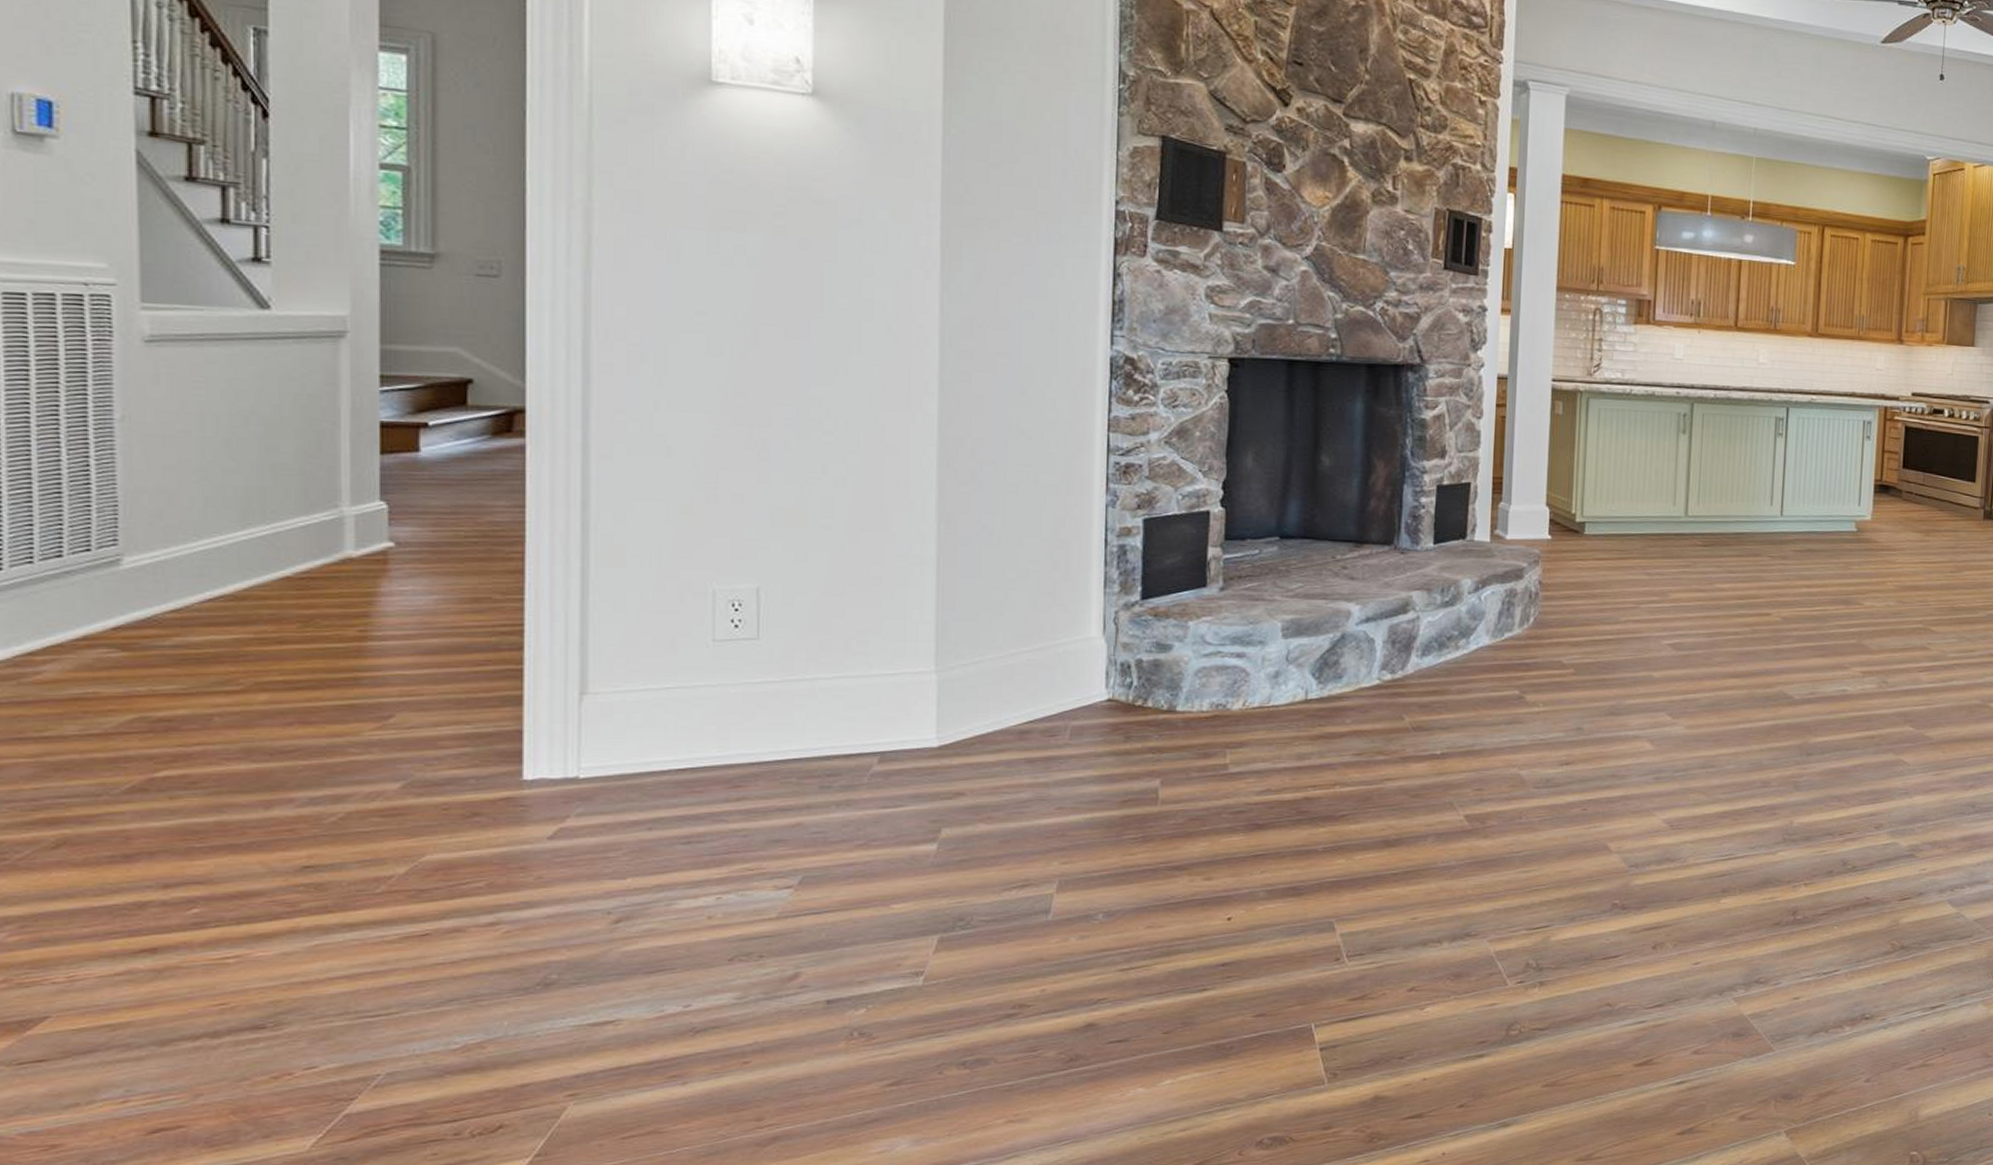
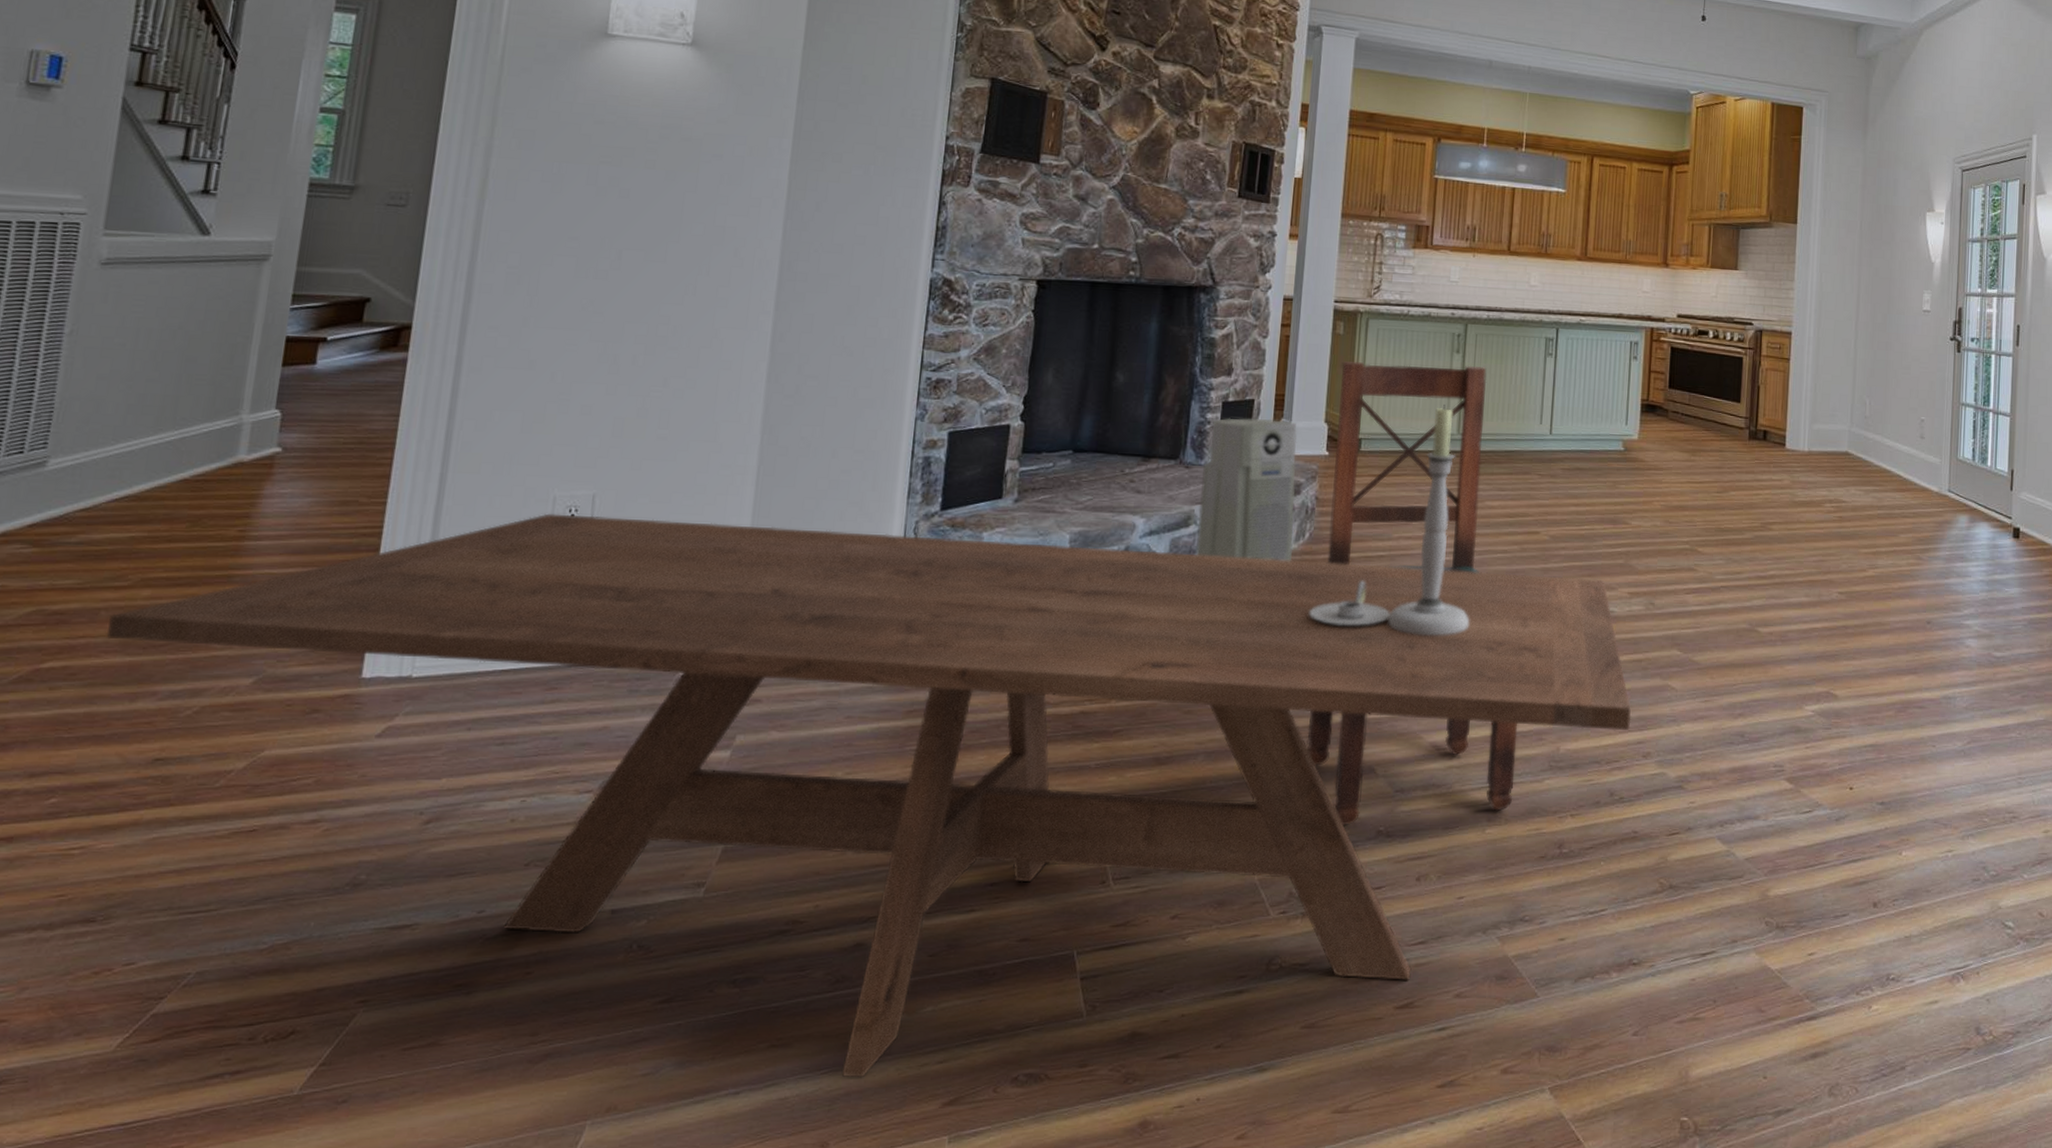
dining table: none [224,608,1864,1148] -> present [106,513,1632,1078]
air purifier: none [1415,501,1519,646] -> present [1195,418,1297,561]
candlestick: none [1537,487,1700,717] -> present [1309,405,1469,636]
dining chair: none [1538,443,1751,900] -> present [1307,361,1518,826]

